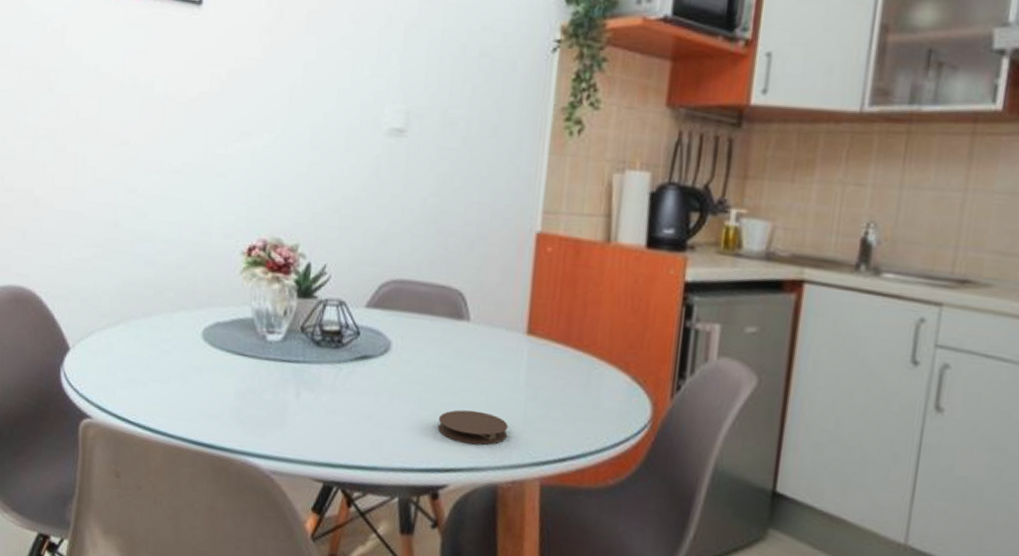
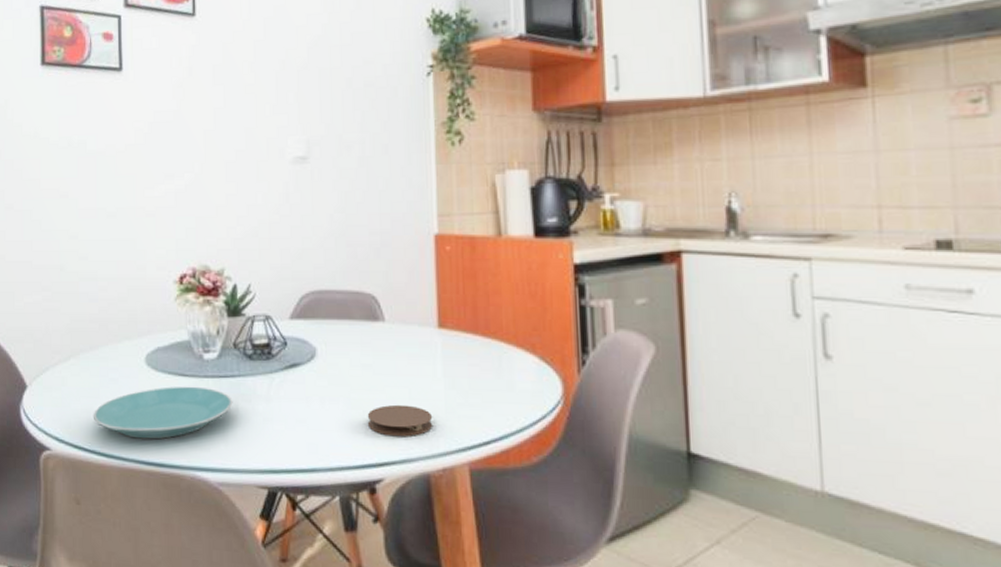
plate: none [140,365,295,420] -> present [93,386,233,440]

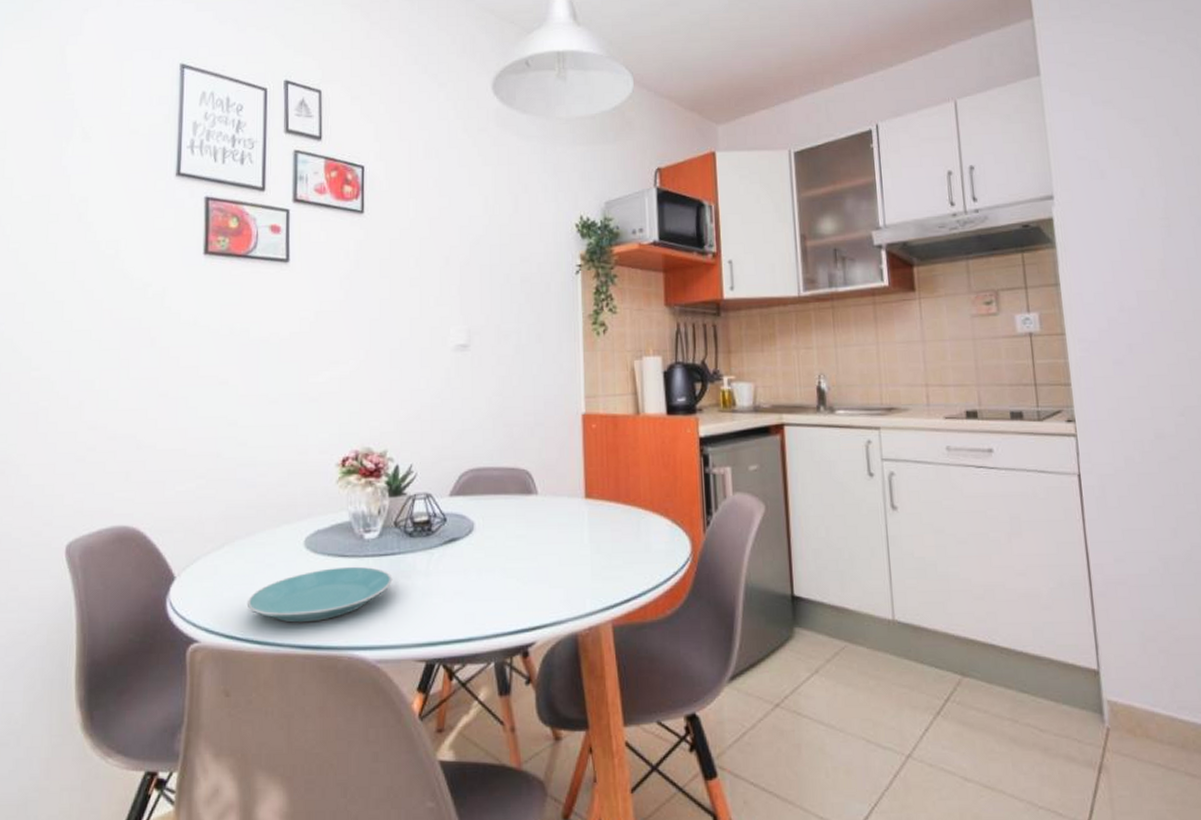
coaster: present [367,404,433,437] -> none [521,570,581,601]

